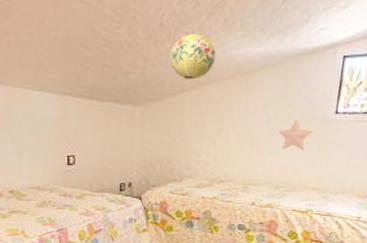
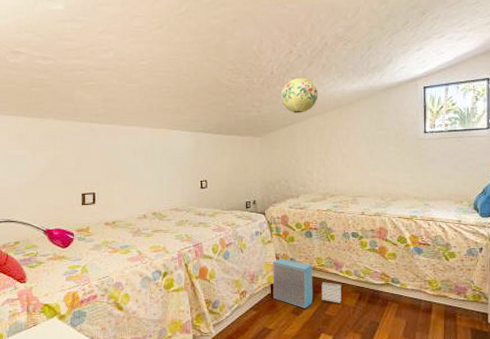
decorative star: present [278,120,313,151] -> none [377,140,407,166]

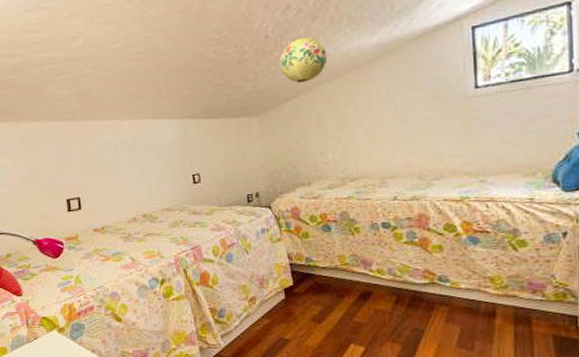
storage bin: present [273,258,342,308] -> none [284,258,374,315]

